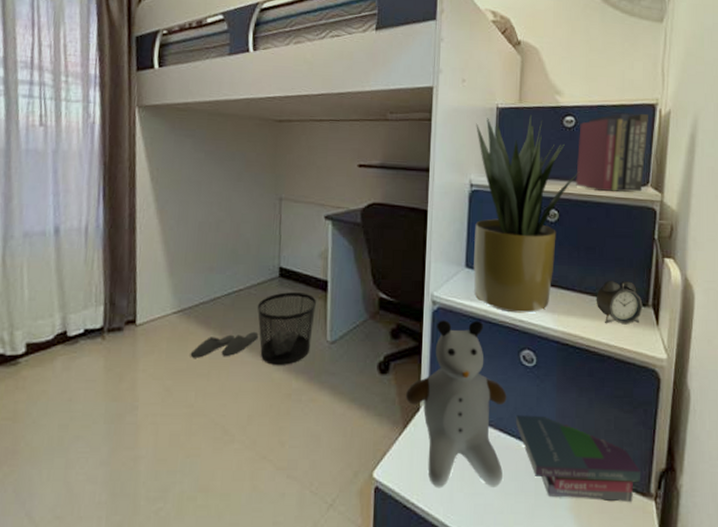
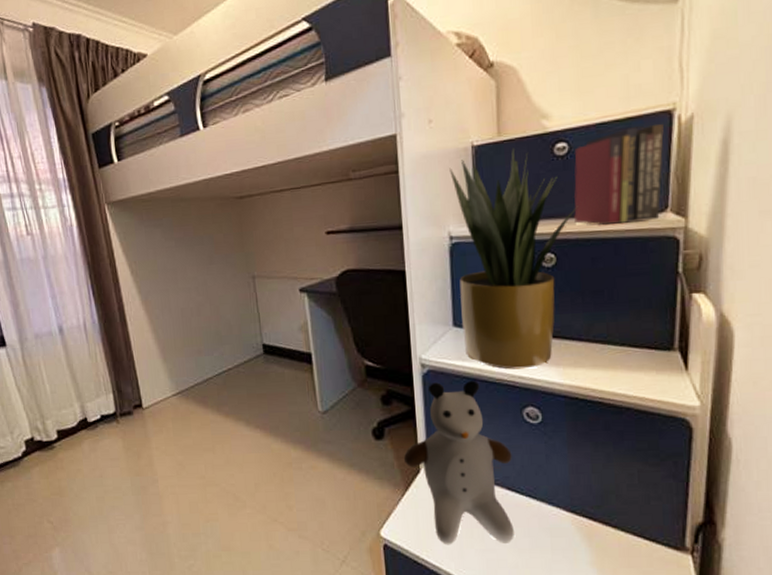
slippers: present [190,332,259,358] -> none [194,408,253,435]
waste bin: present [257,292,317,365] -> none [247,367,304,437]
books: present [515,415,641,503] -> none [523,472,674,557]
alarm clock: present [596,280,643,325] -> none [607,323,667,374]

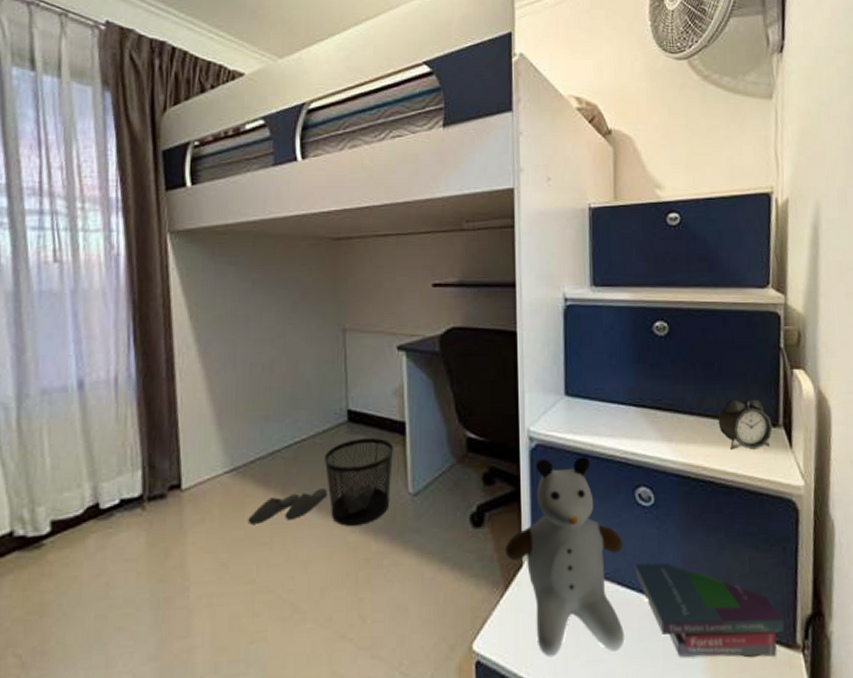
slippers: none [194,408,253,435] -> present [248,489,328,524]
waste bin: none [247,367,304,437] -> present [324,438,394,526]
planter: present [449,148,578,369] -> none [566,213,689,445]
books: none [523,472,674,557] -> present [634,562,785,658]
books: present [574,124,664,225] -> none [685,205,764,296]
alarm clock: none [607,323,667,374] -> present [718,398,773,451]

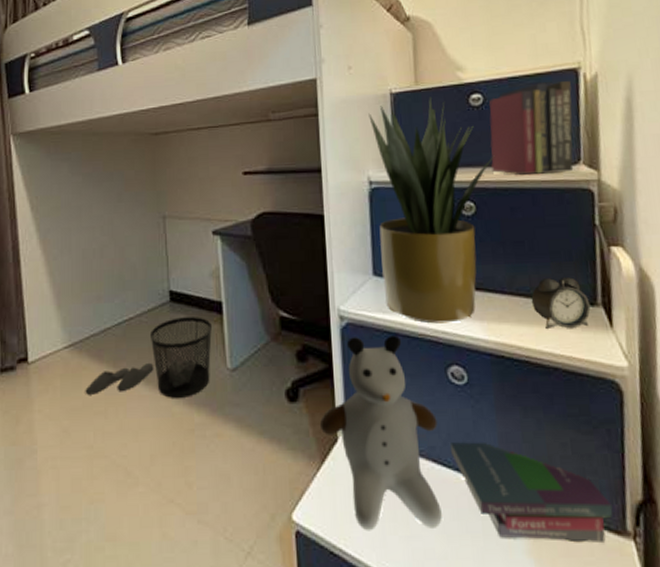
planter: none [566,213,689,445] -> present [368,97,495,324]
books: none [685,205,764,296] -> present [489,81,574,175]

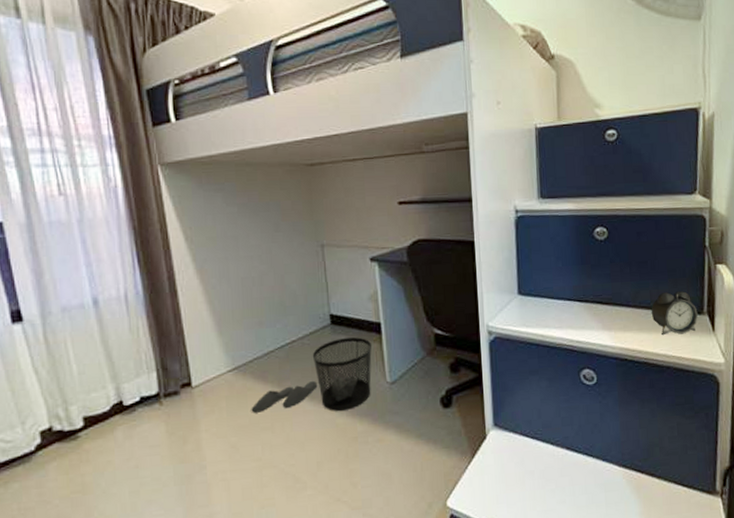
stuffed animal: present [319,335,443,531] -> none [470,346,574,510]
planter: present [368,97,495,324] -> none [515,132,626,334]
books: present [449,442,613,544] -> none [580,430,707,505]
books: present [489,81,574,175] -> none [622,120,692,203]

